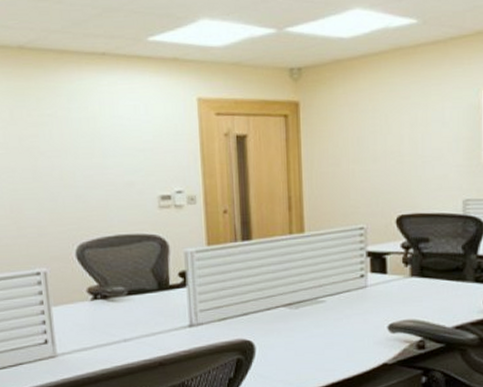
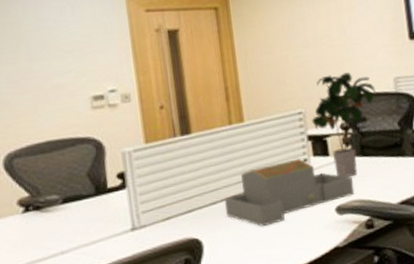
architectural model: none [279,273,409,337] -> present [225,158,355,227]
potted plant: none [373,191,442,296] -> present [312,72,376,177]

